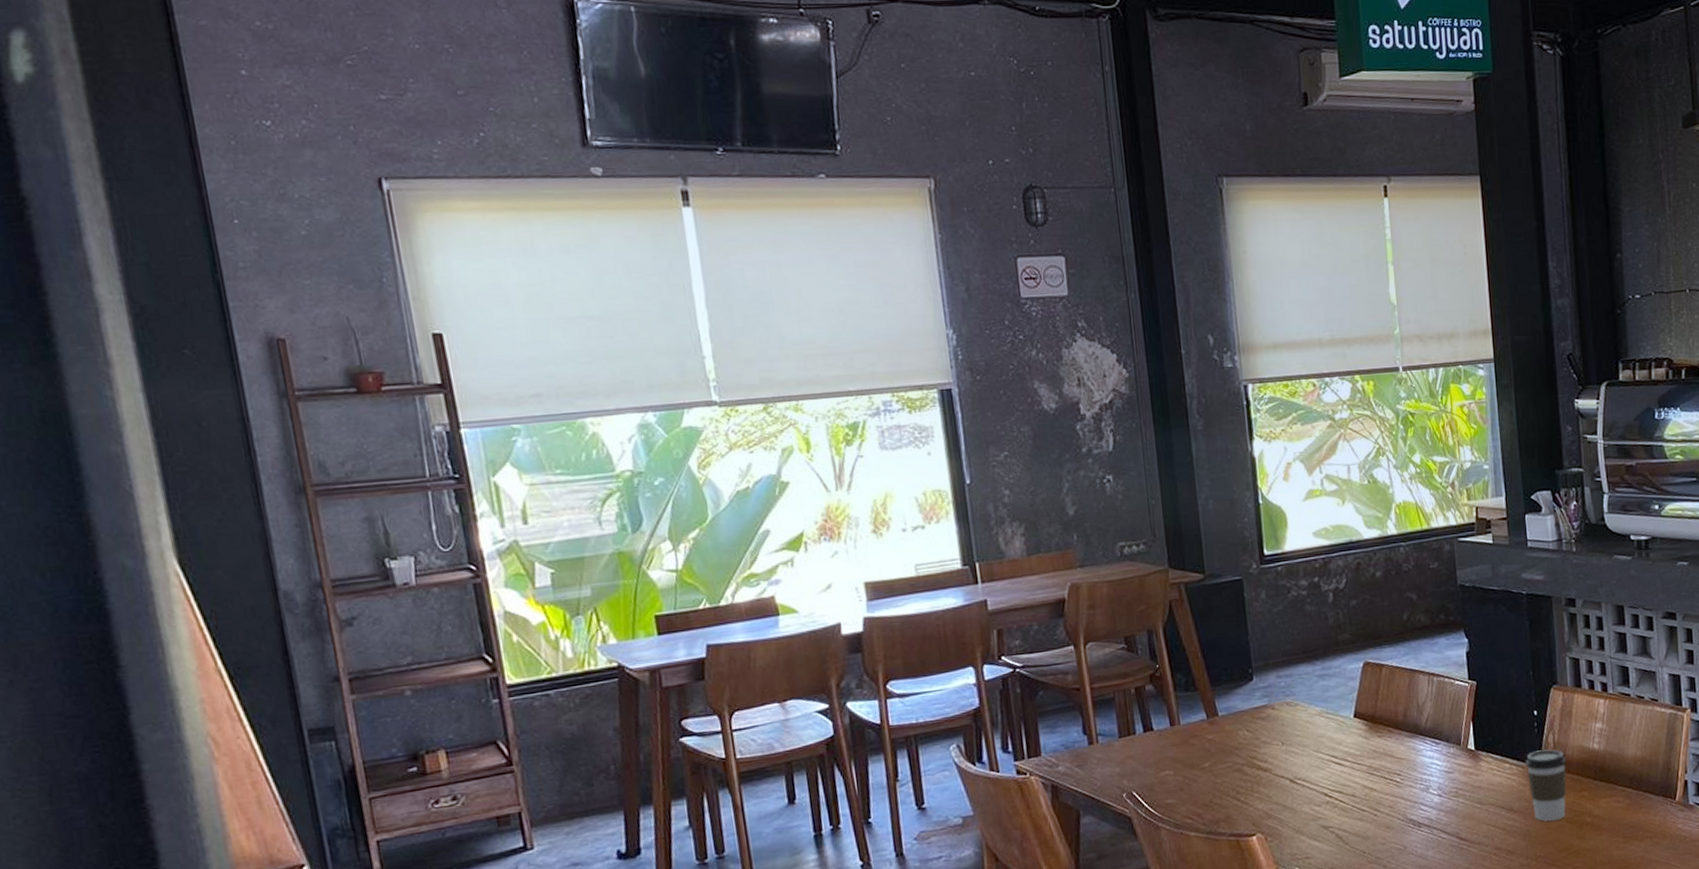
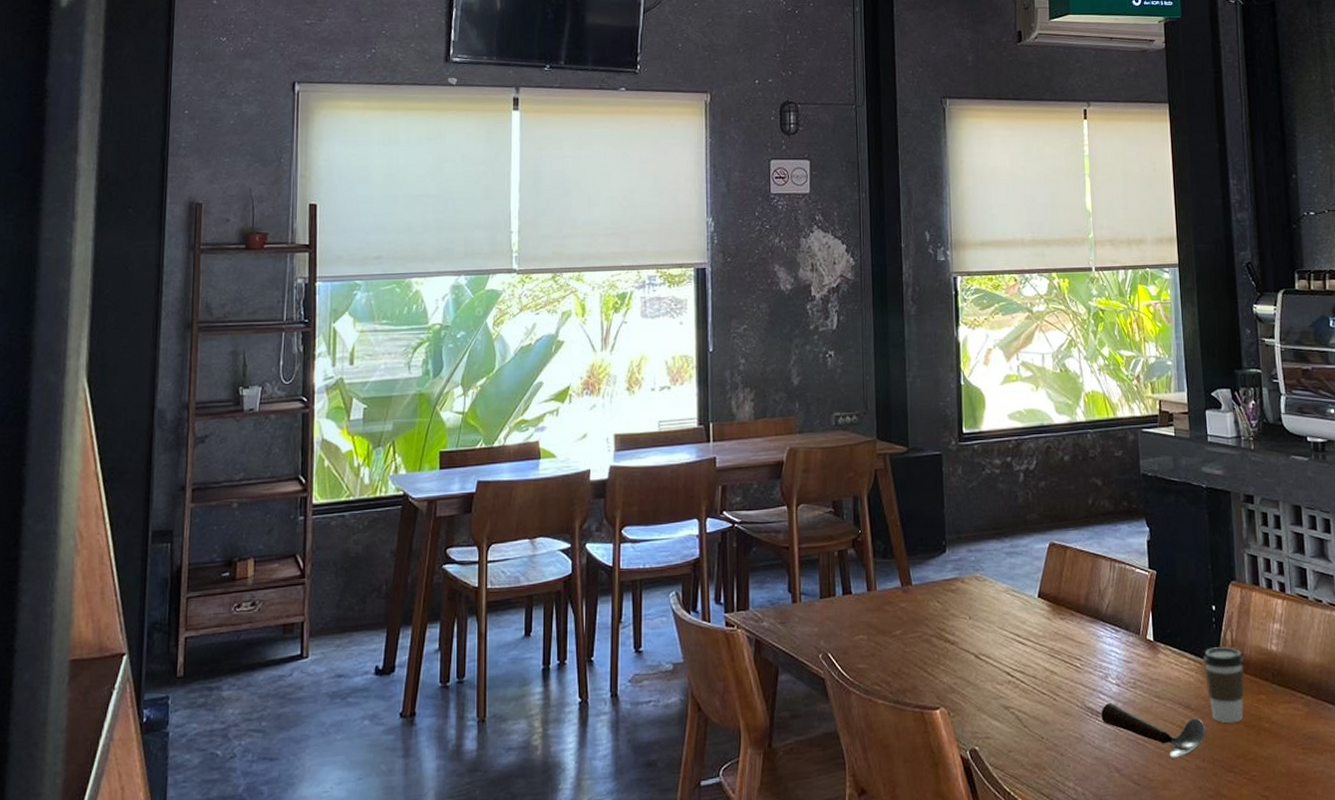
spoon: none [1423,813,1529,859] -> present [1101,703,1206,758]

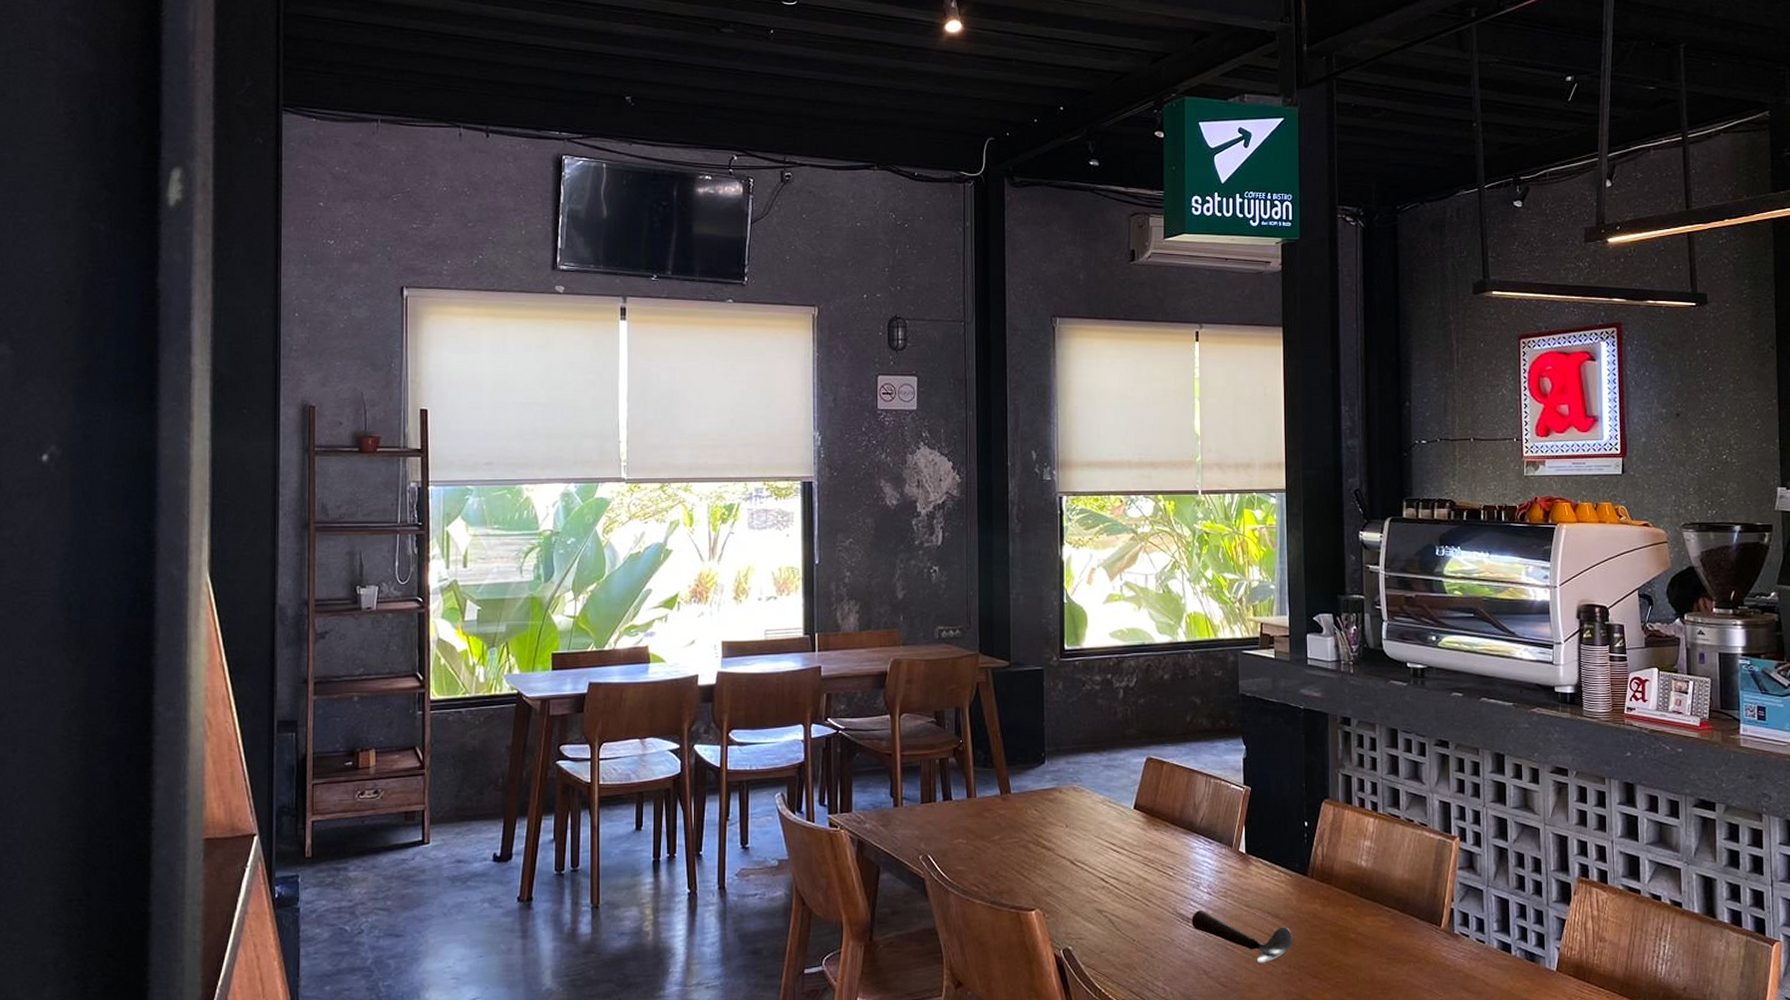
coffee cup: present [1203,646,1244,724] -> none [1293,860,1333,933]

